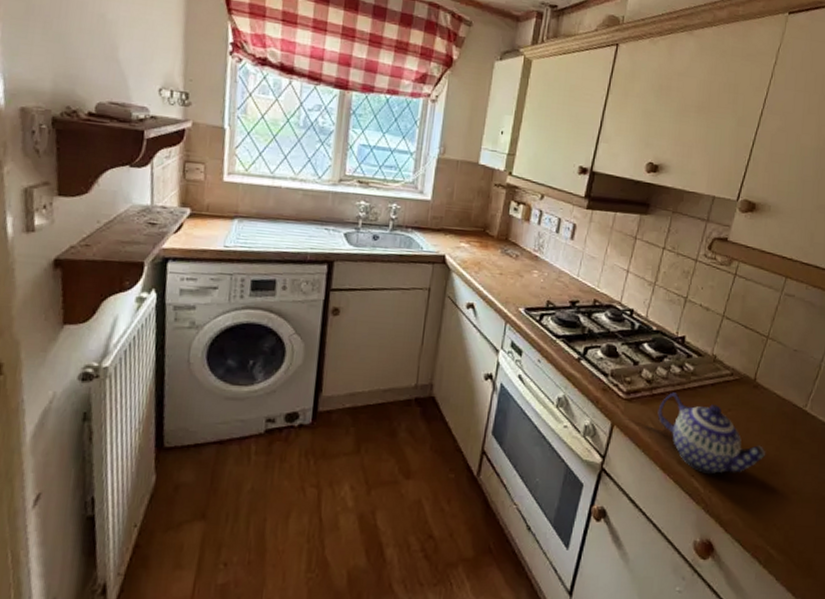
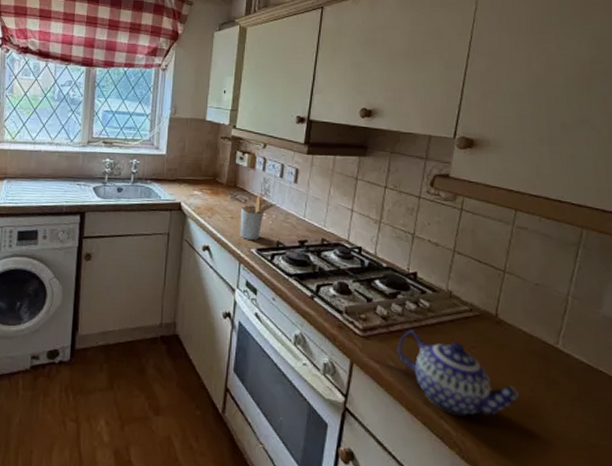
utensil holder: none [508,251,550,299] -> present [239,195,277,240]

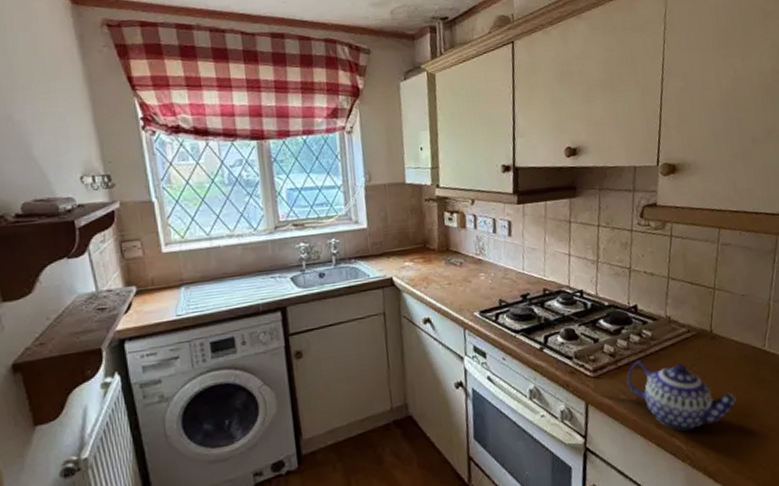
utensil holder: present [239,195,277,240] -> none [457,255,494,304]

